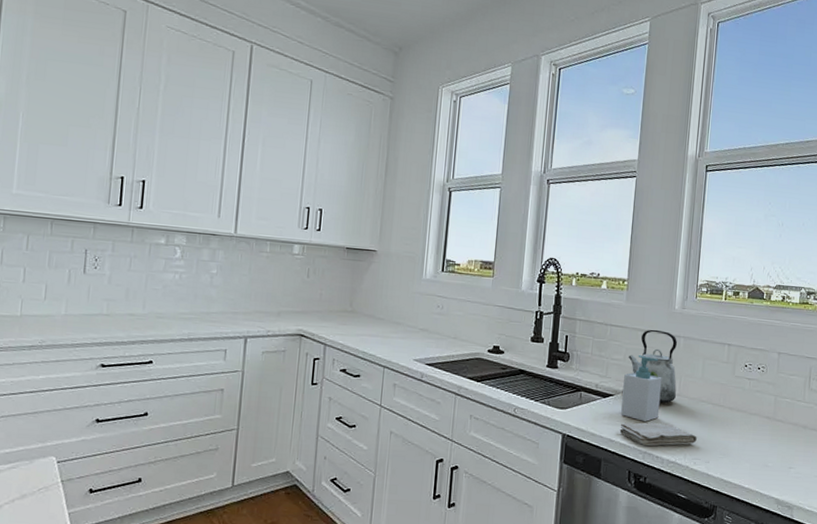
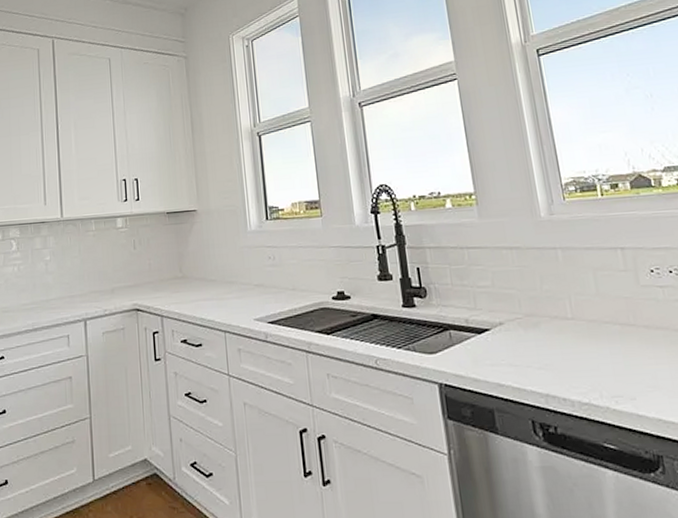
washcloth: present [619,422,697,446] -> none [508,355,612,386]
soap bottle: present [621,355,662,422] -> none [498,277,554,357]
kettle: present [628,329,677,404] -> none [497,244,570,332]

